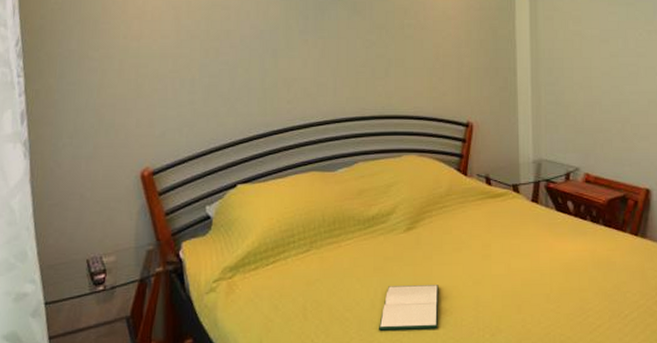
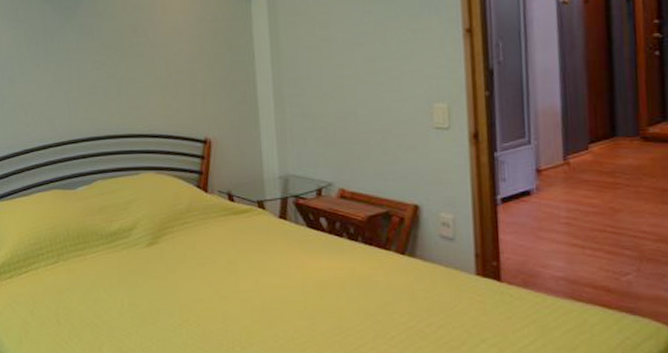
hardback book: present [379,285,439,331] -> none [128,297,186,339]

